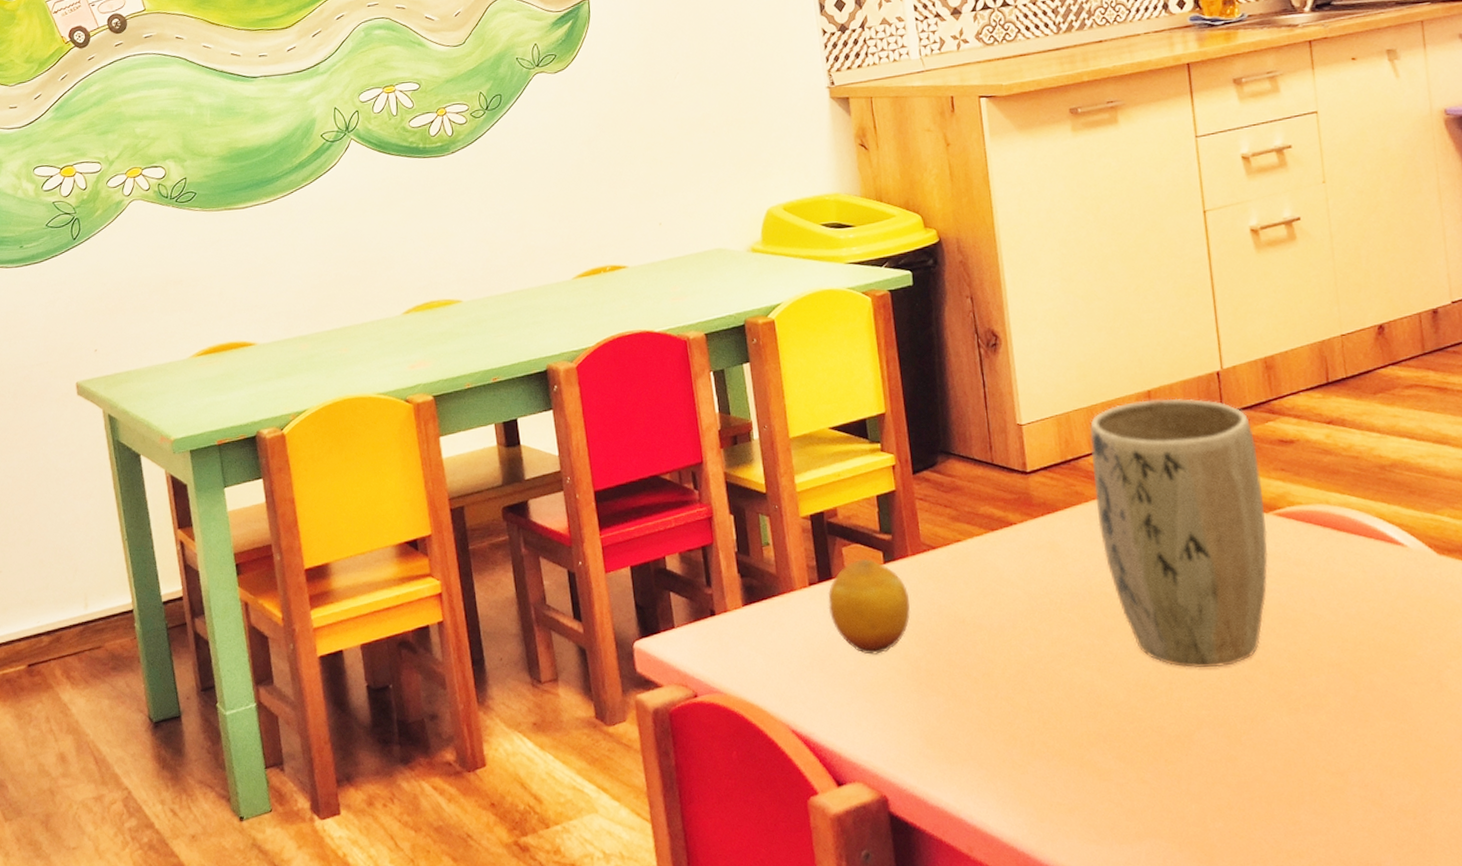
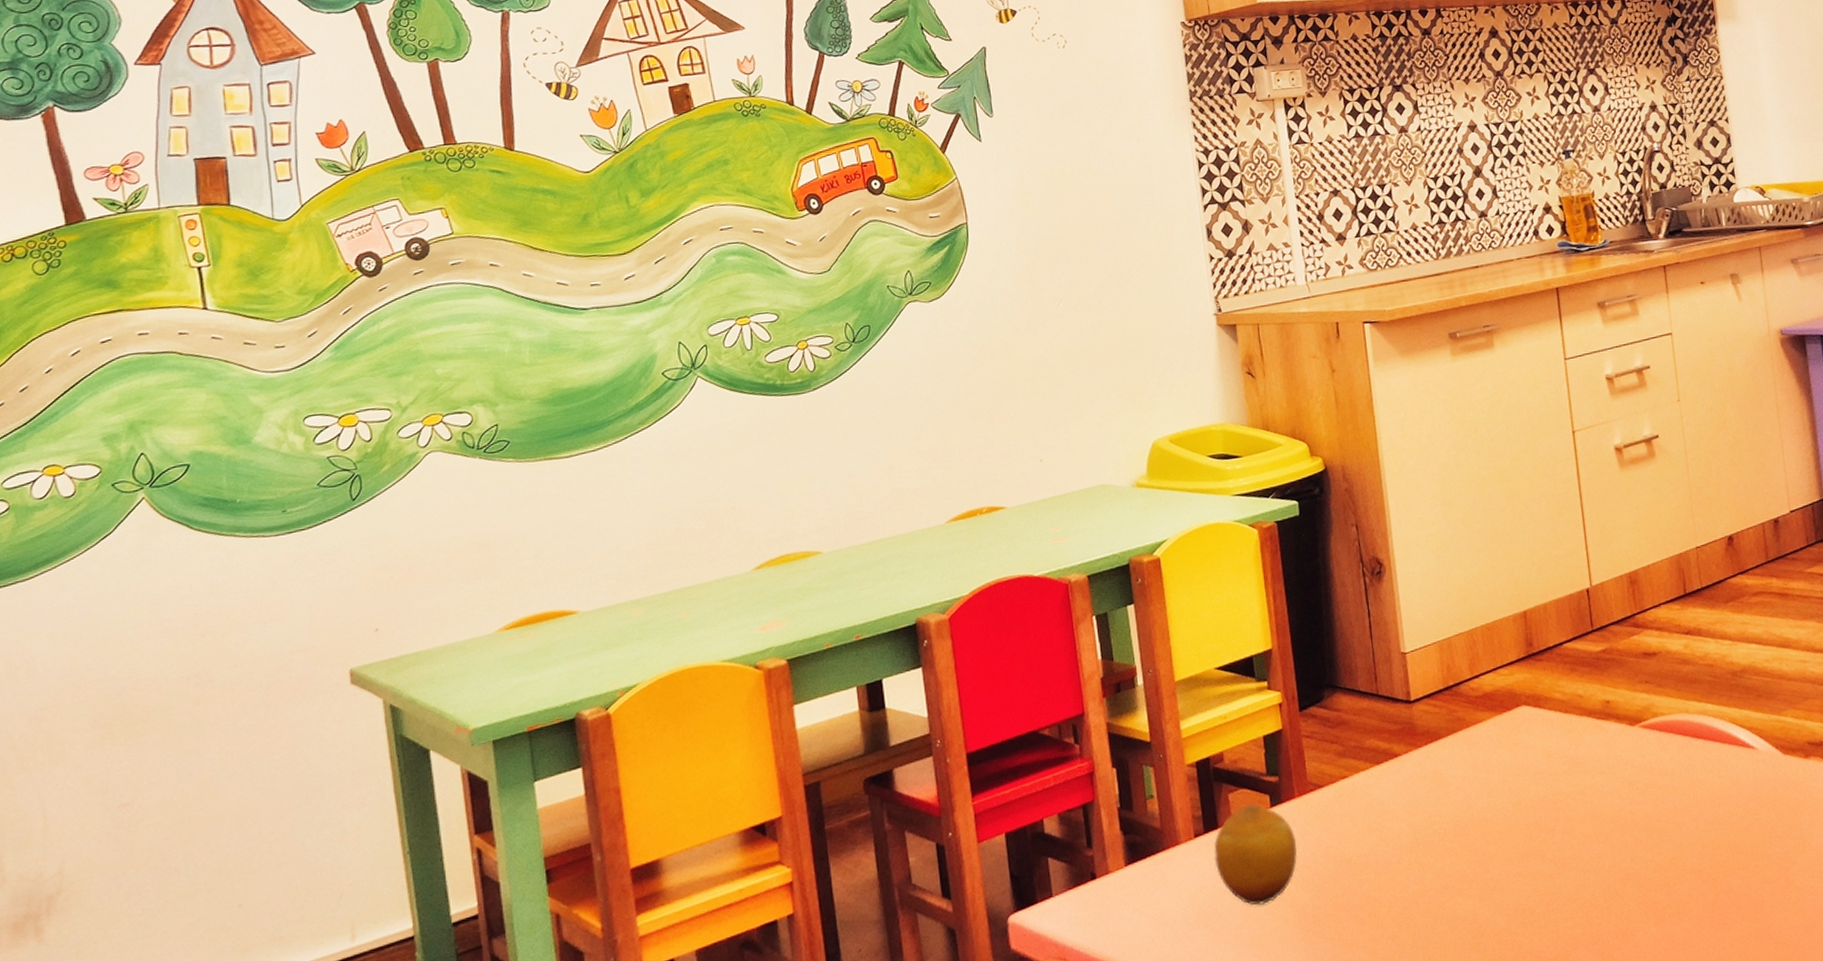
plant pot: present [1089,398,1268,668] -> none [1470,617,1635,888]

